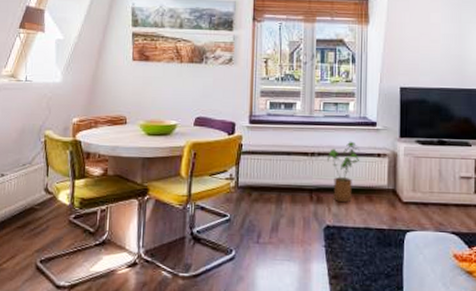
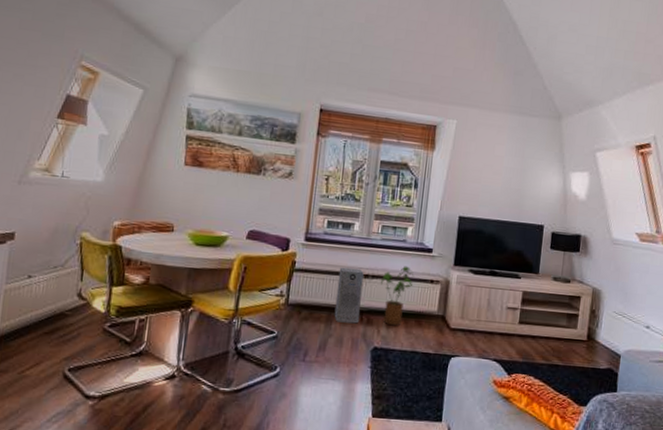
air purifier: none [284,147,310,203] -> present [334,267,364,324]

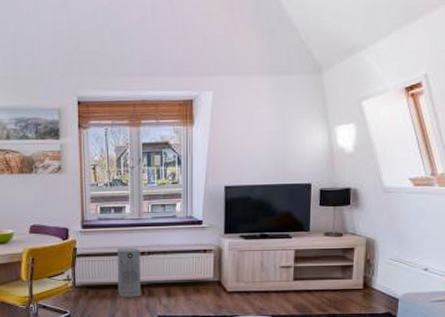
house plant: present [380,265,414,325] -> none [156,239,188,294]

